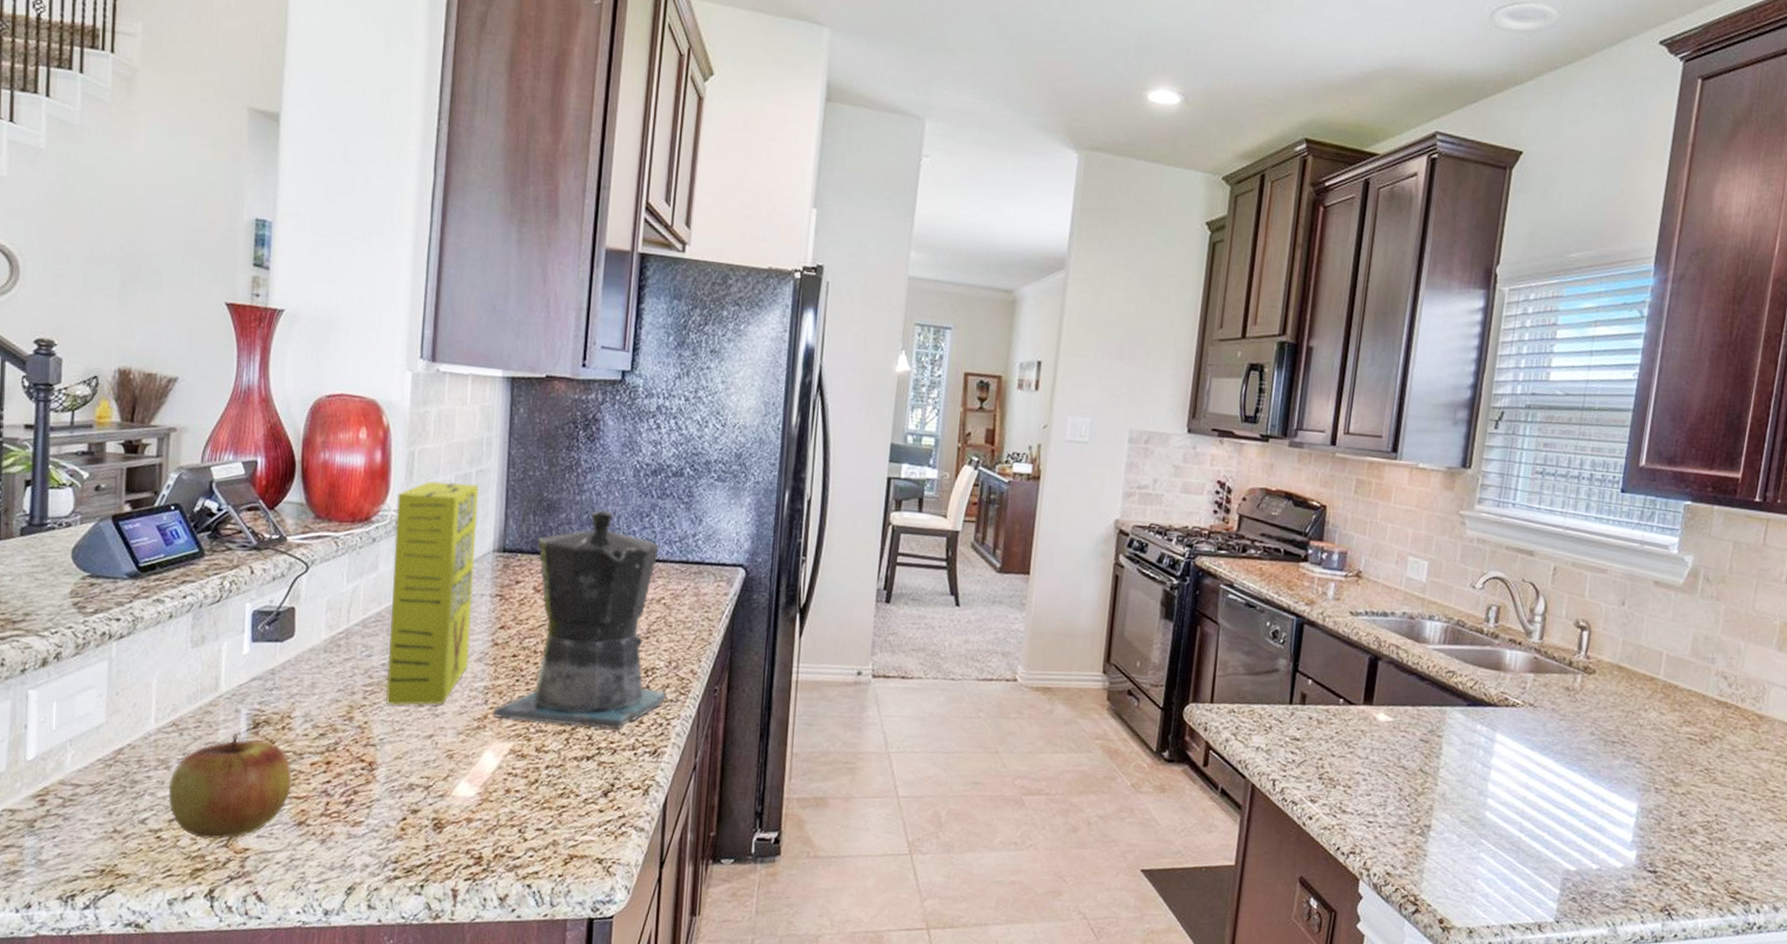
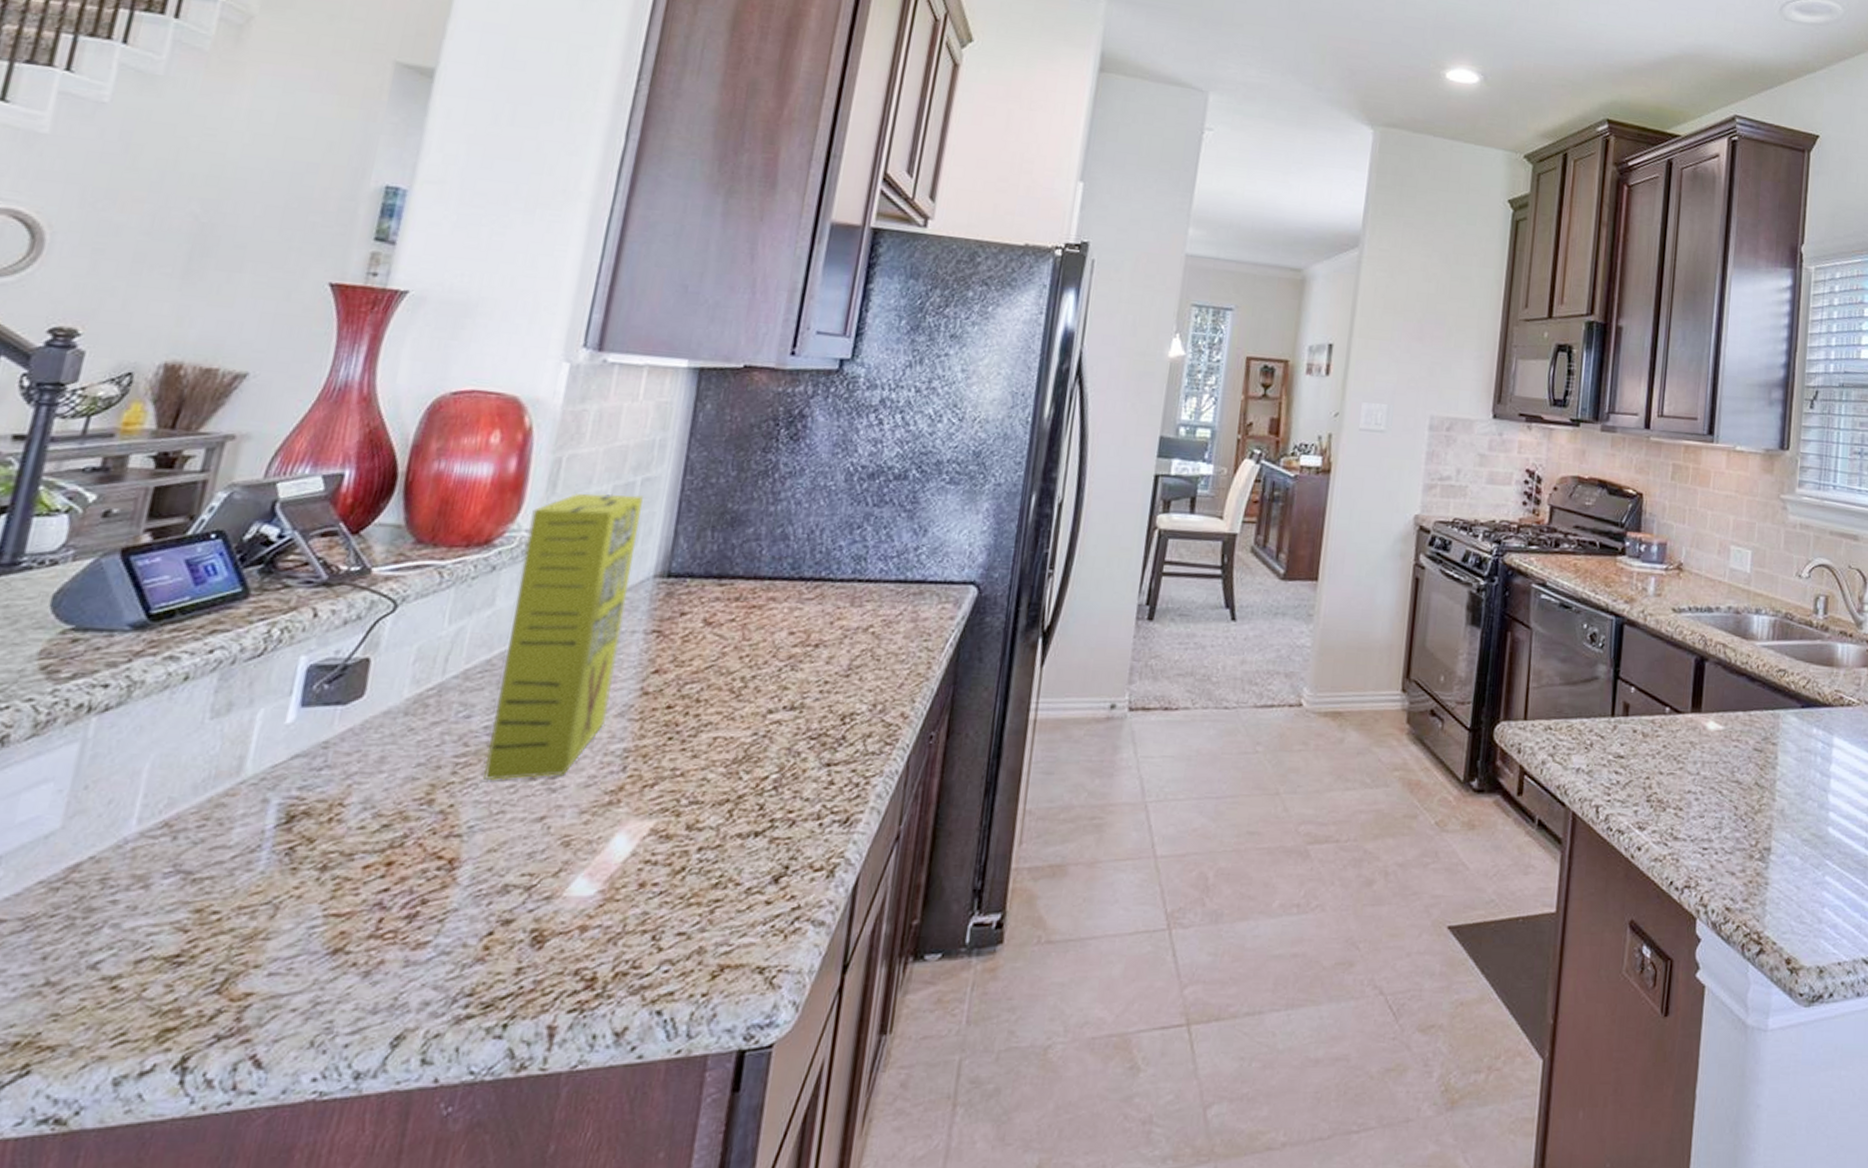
apple: present [169,733,292,839] -> none [139,832,333,983]
coffee maker: present [493,510,667,729] -> none [632,522,871,794]

